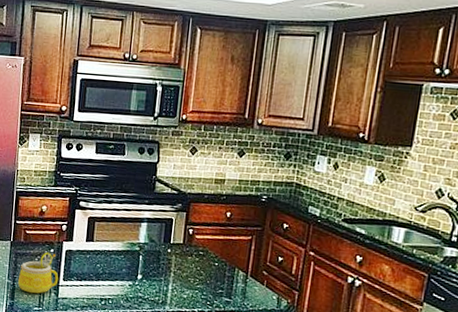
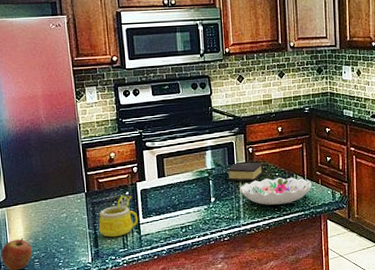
book: none [159,242,203,267] -> present [226,162,265,182]
decorative bowl: none [171,266,255,300] -> present [240,177,312,205]

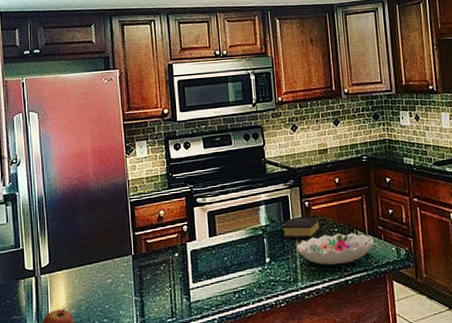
mug: present [99,195,138,238] -> none [146,257,188,306]

